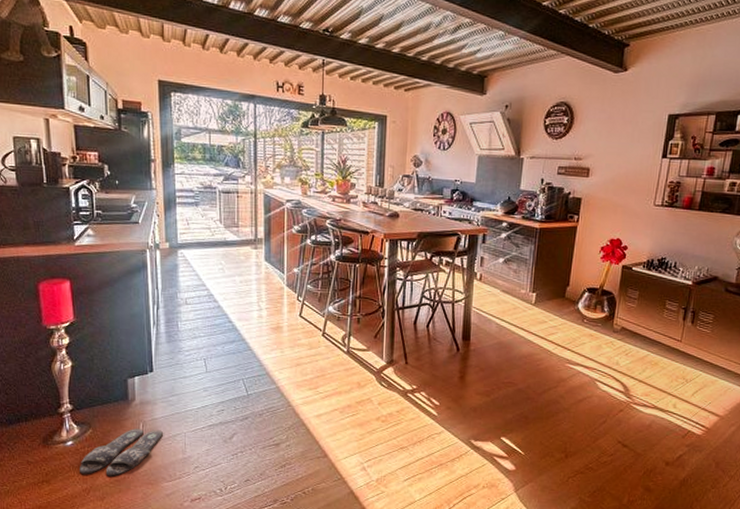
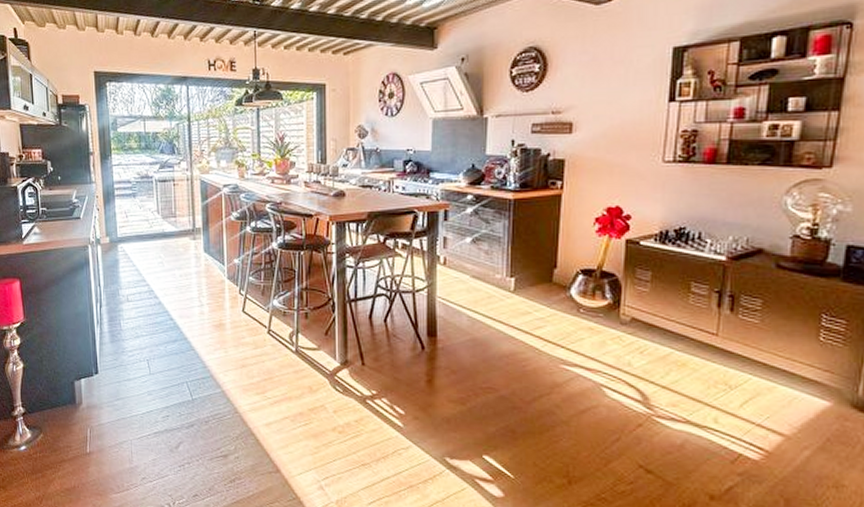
slippers: present [80,429,163,477] -> none [33,434,110,485]

